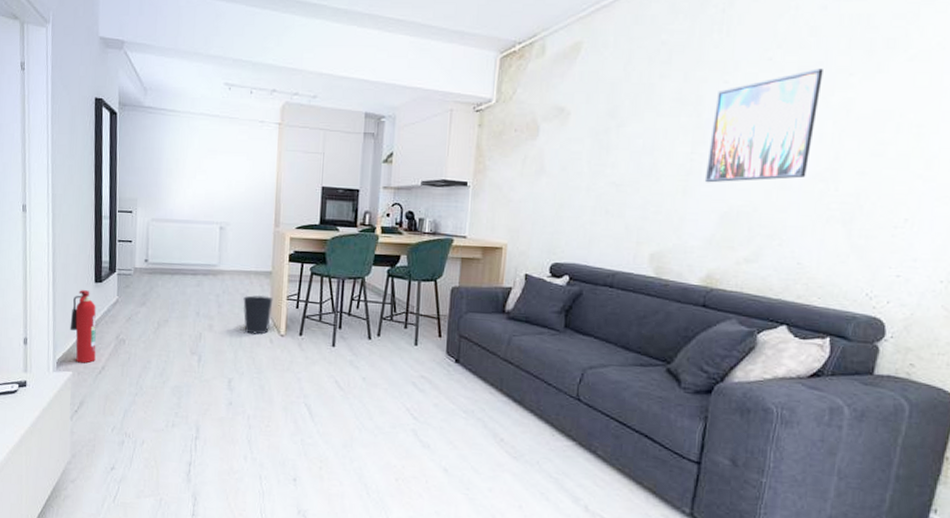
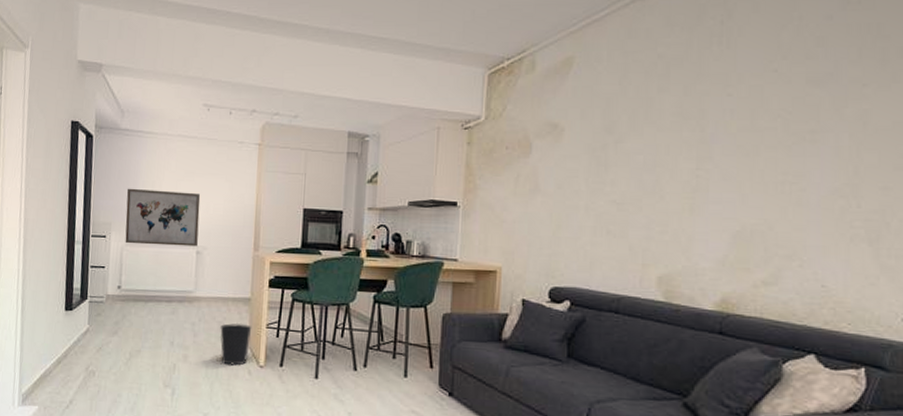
fire extinguisher: present [70,290,96,363] -> none [37,318,66,397]
wall art: none [151,165,223,222] -> present [125,188,201,247]
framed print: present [704,68,823,183] -> none [712,79,834,201]

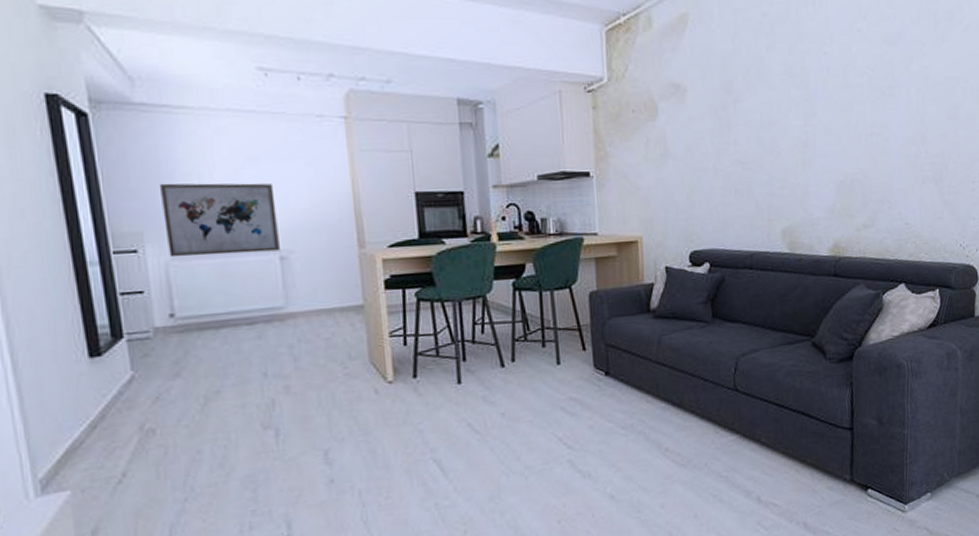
wastebasket: present [220,323,252,366] -> none [329,336,371,388]

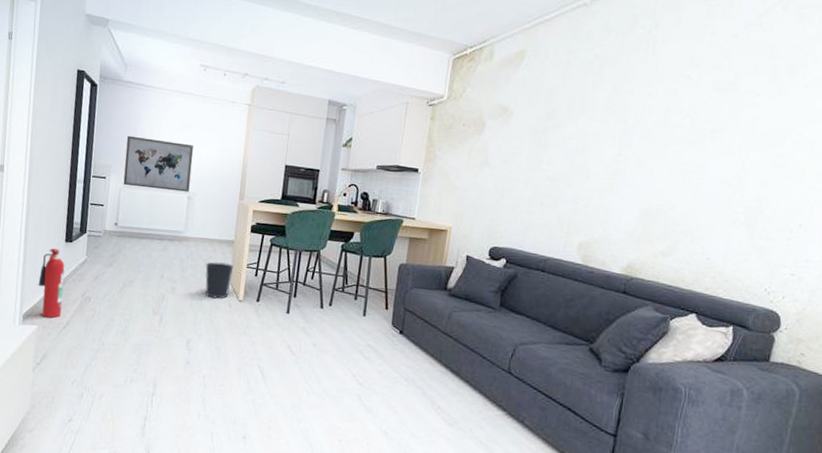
fire extinguisher: none [55,370,109,476] -> present [38,248,65,318]
wastebasket: none [329,336,371,388] -> present [205,262,234,299]

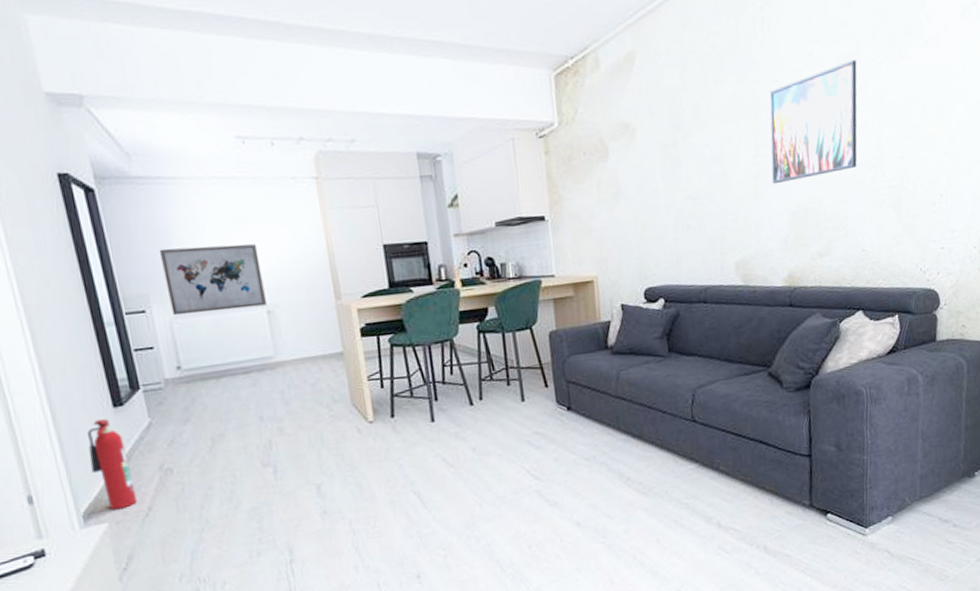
wastebasket: present [205,262,234,299] -> none [314,381,354,429]
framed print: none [628,88,734,184] -> present [769,60,857,184]

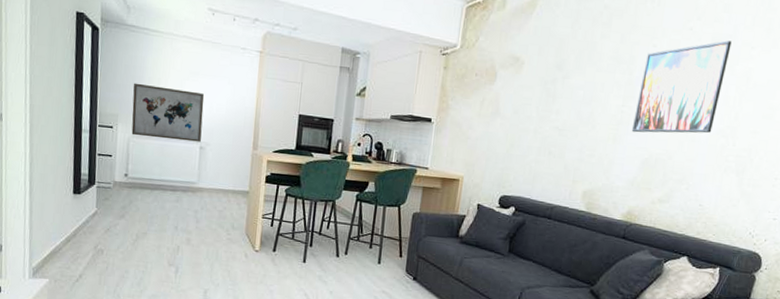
fire extinguisher: present [88,419,137,510] -> none [47,200,74,272]

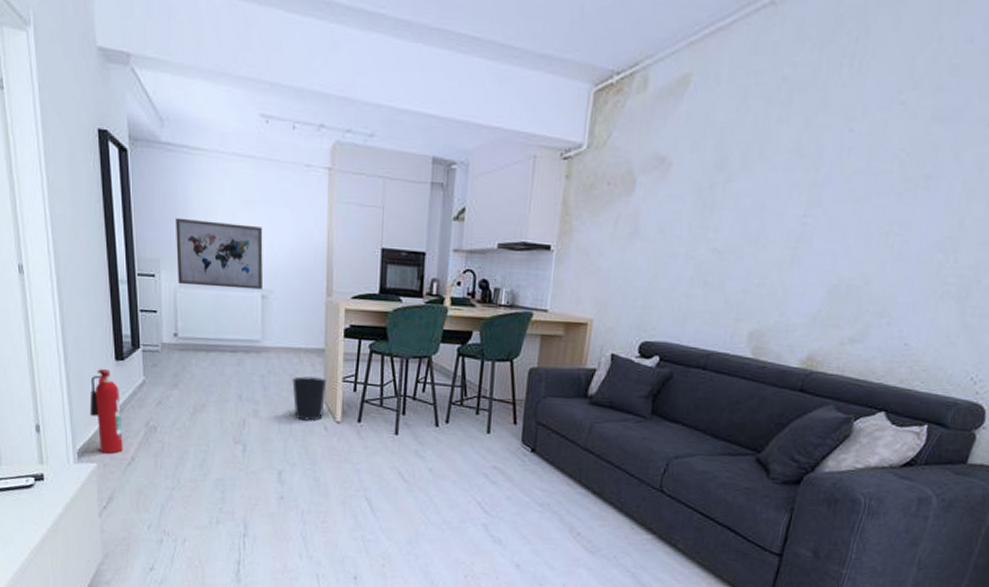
fire extinguisher: none [47,200,74,272] -> present [89,369,123,454]
wastebasket: none [220,212,250,250] -> present [292,376,327,421]
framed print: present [631,40,732,134] -> none [815,116,960,252]

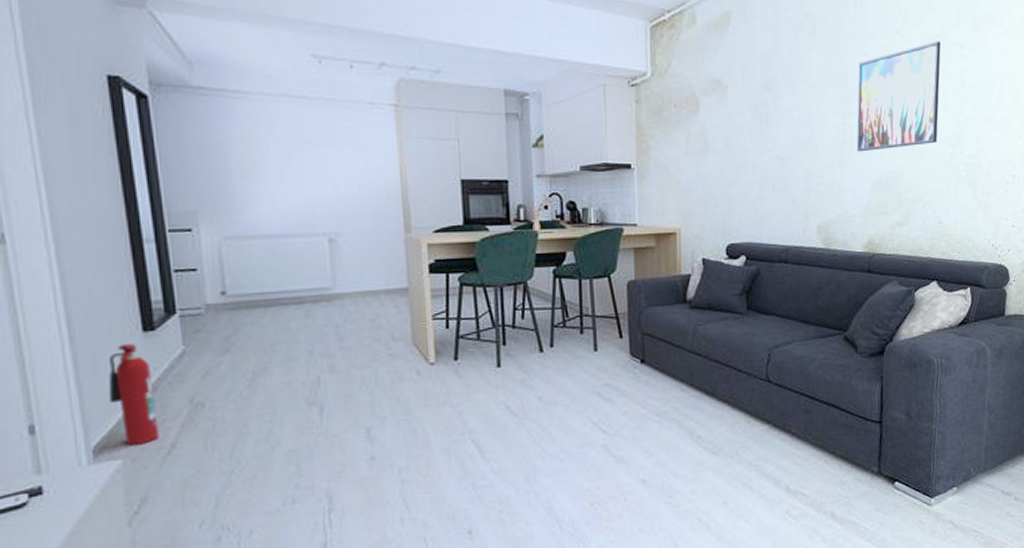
wall art: present [175,217,263,290] -> none [214,165,329,237]
wastebasket: present [292,376,327,421] -> none [373,318,415,368]
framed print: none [815,116,960,252] -> present [856,41,941,152]

